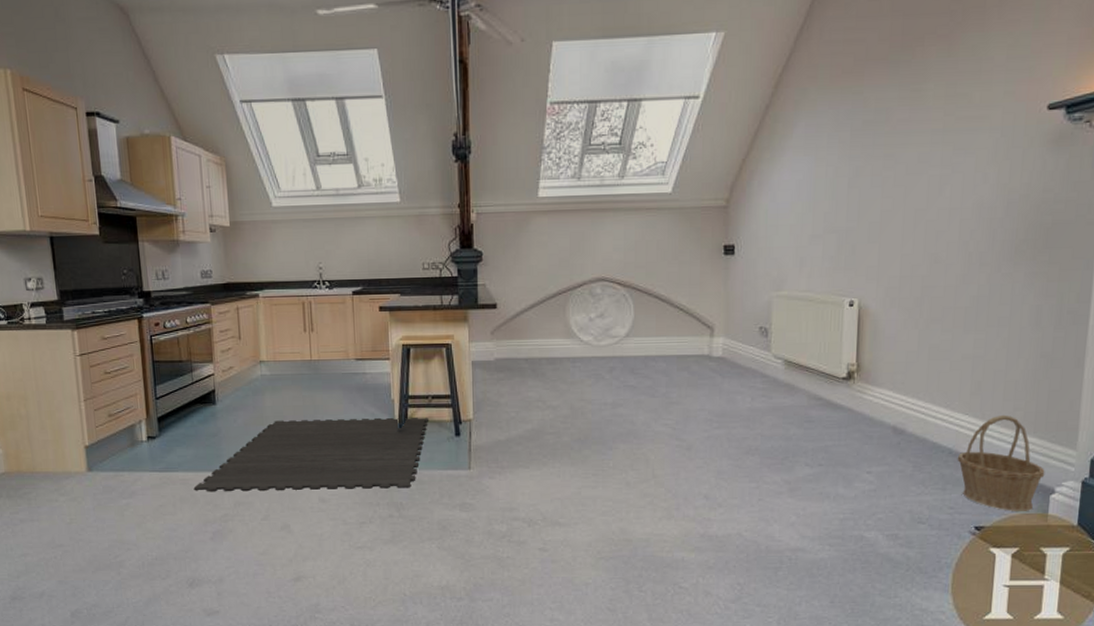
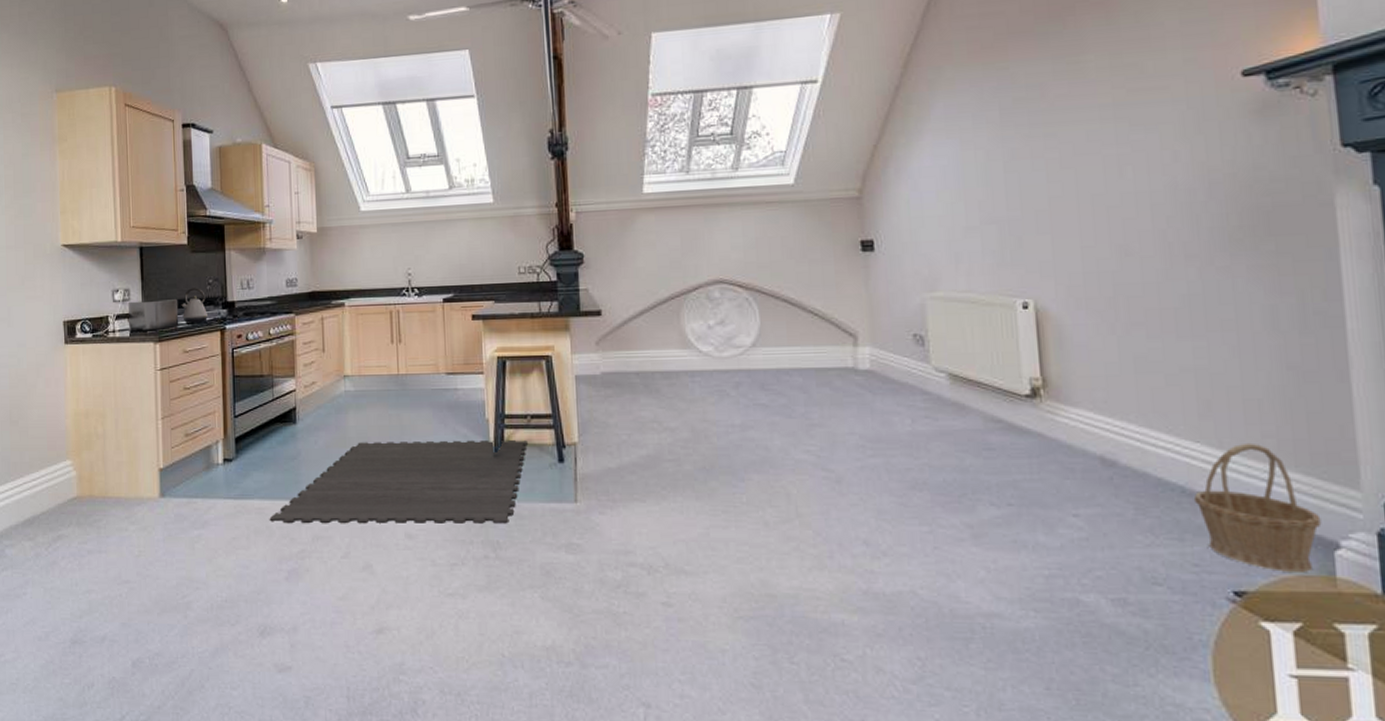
toaster: none [42,287,96,319] -> present [128,298,179,332]
kettle: none [96,278,125,311] -> present [181,288,209,323]

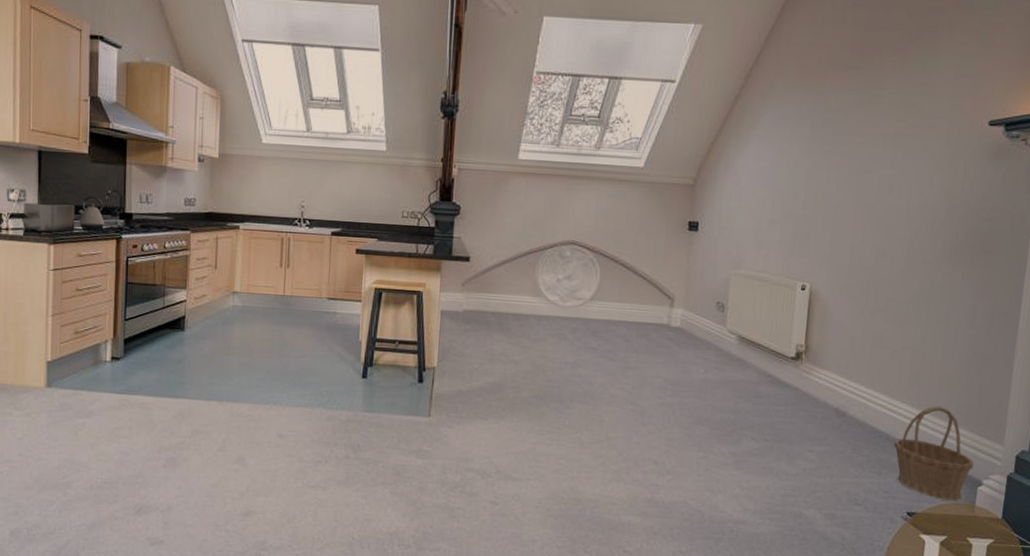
floor mat: present [269,439,527,524] -> none [152,352,393,431]

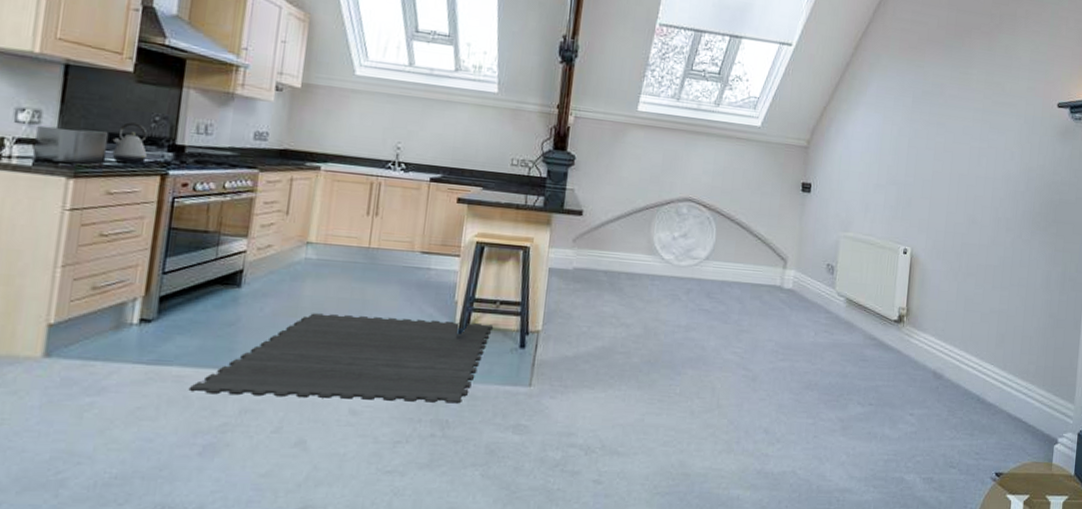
floor mat: none [152,352,393,431] -> present [188,313,493,404]
basket: present [893,405,974,501] -> none [983,367,1051,460]

